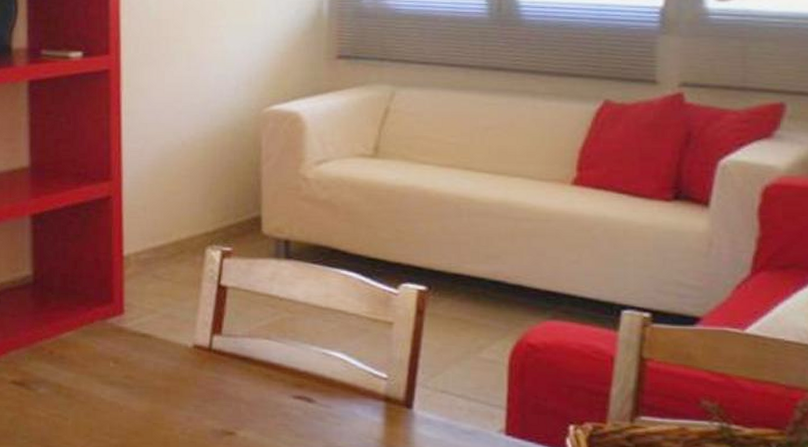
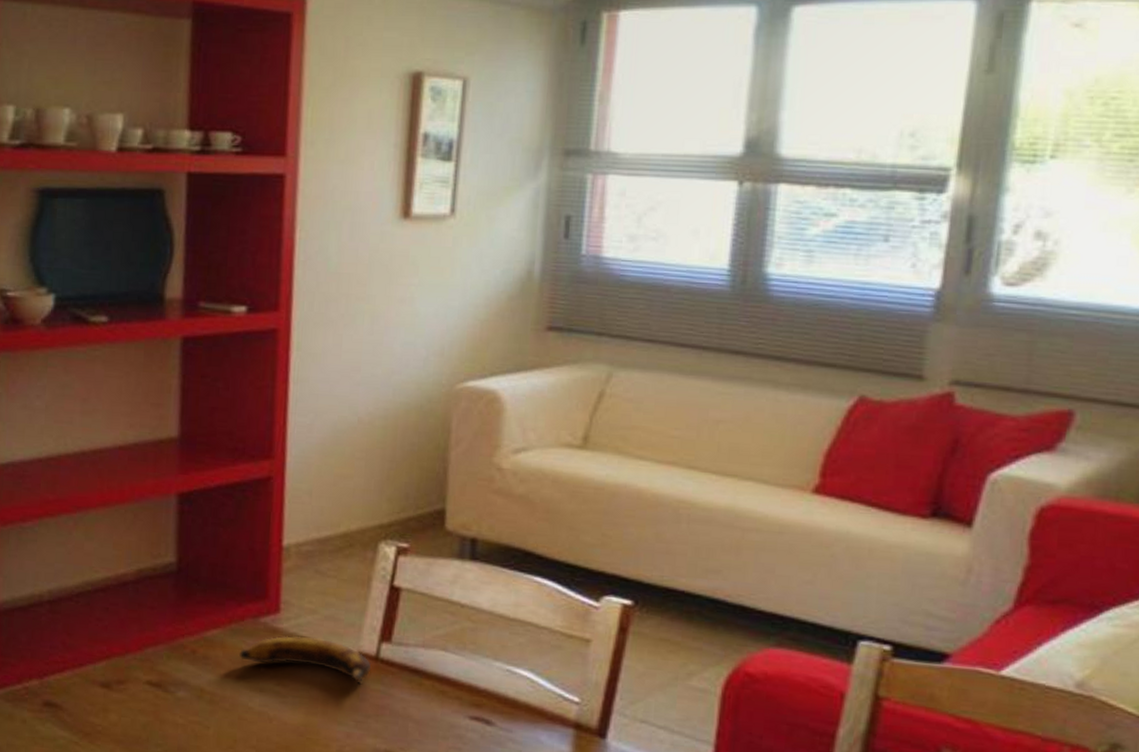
banana: none [91,333,206,375] -> present [239,636,372,686]

